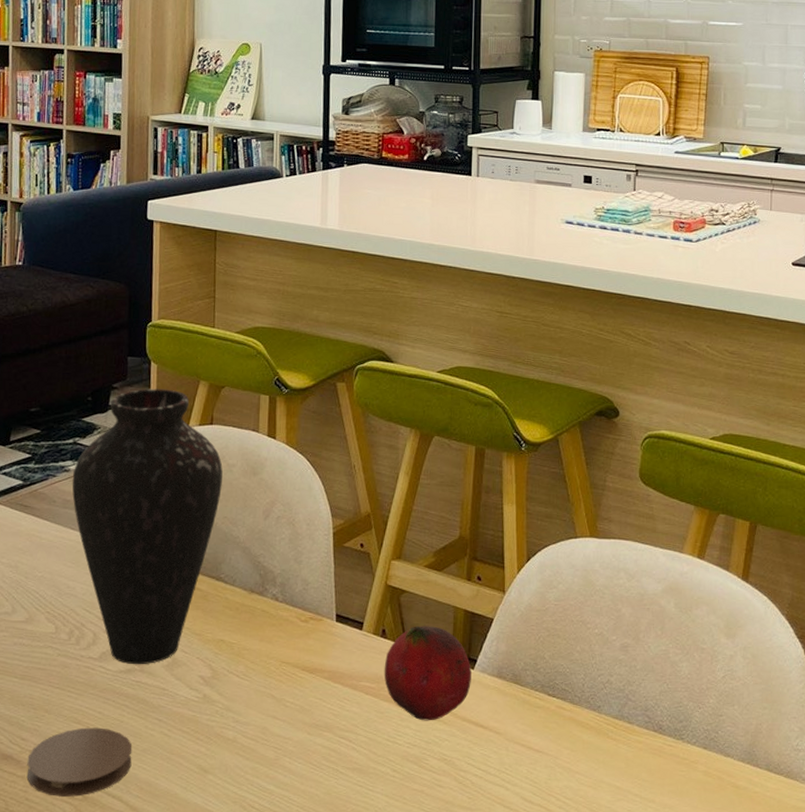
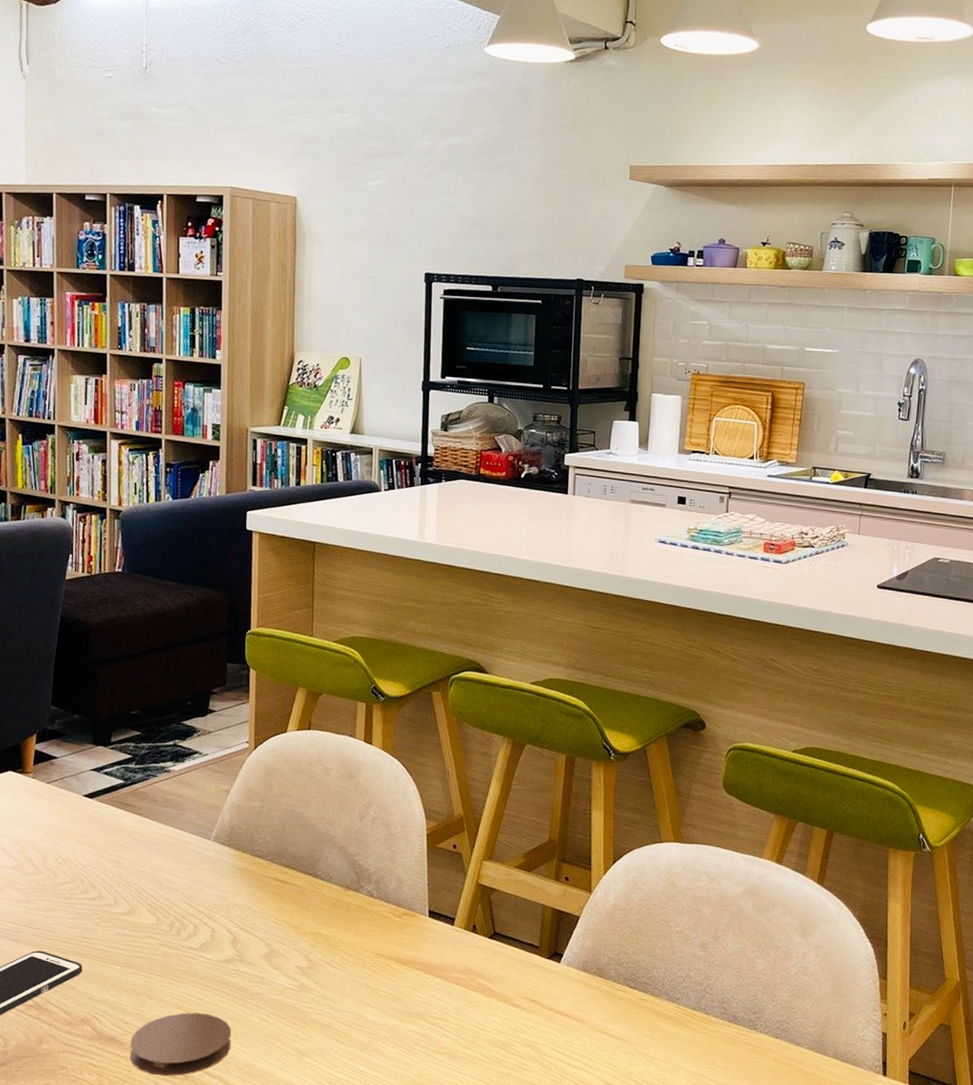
vase: present [72,388,223,665] -> none [172,694,320,955]
fruit: present [384,626,472,721] -> none [474,922,558,1010]

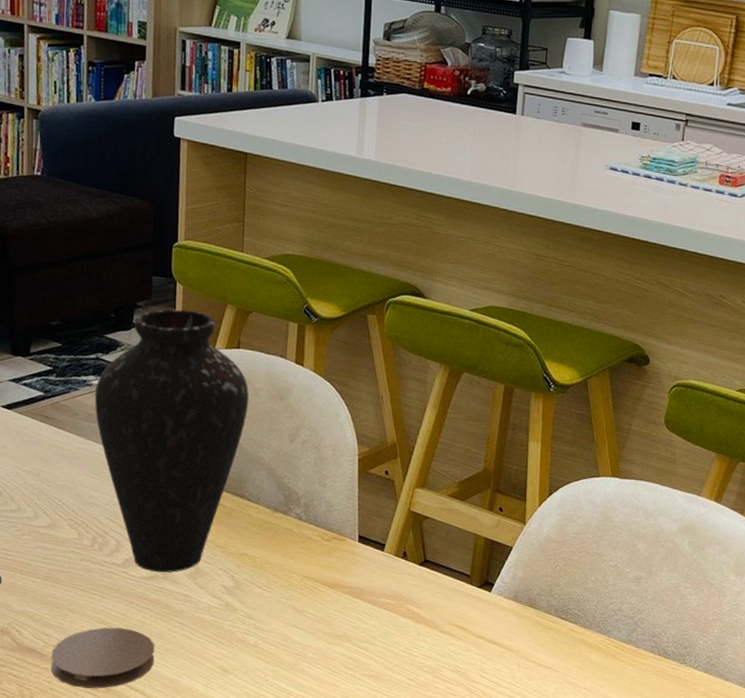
vase: none [172,694,320,955] -> present [94,309,249,573]

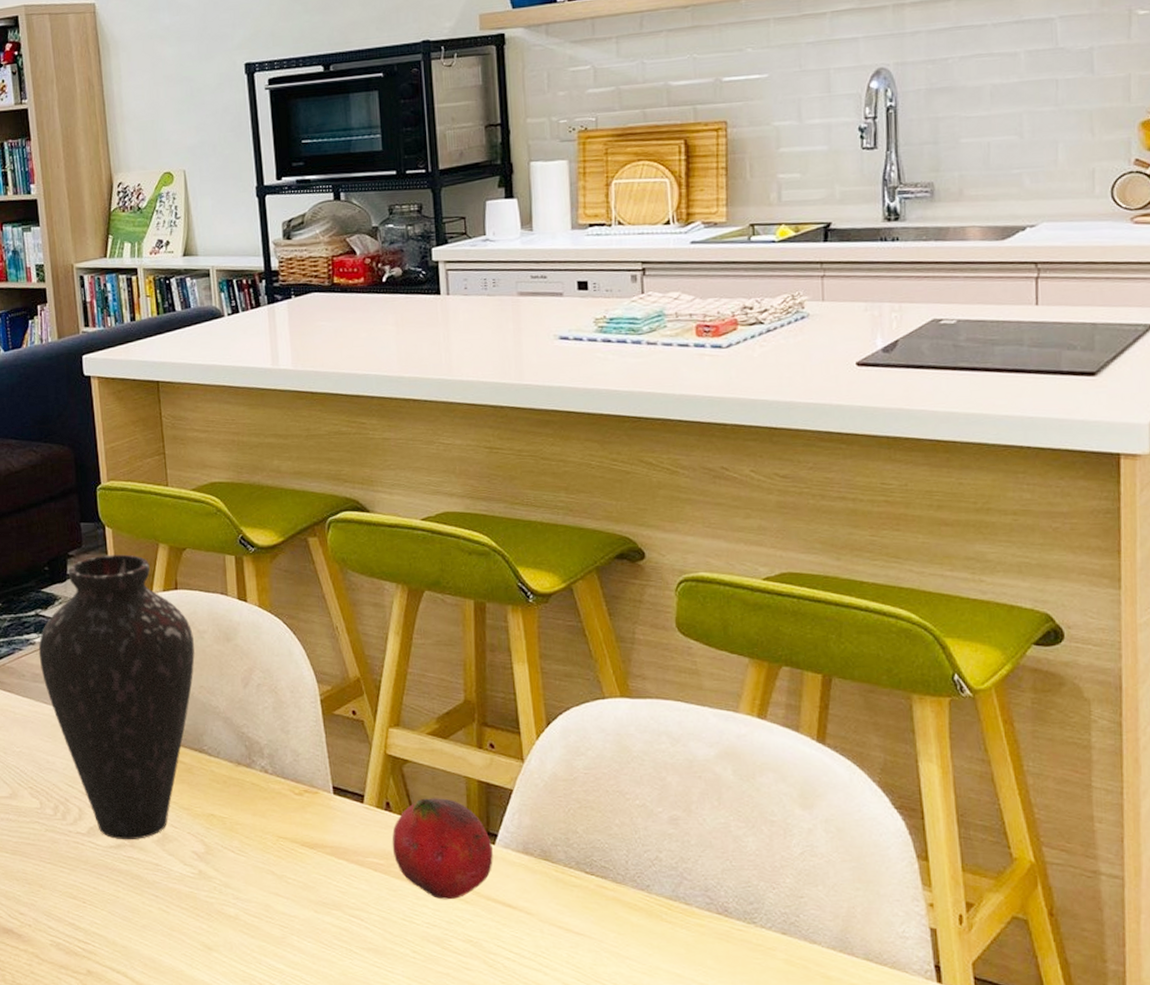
coaster: present [50,627,155,689] -> none [28,903,133,971]
fruit: none [403,550,489,637] -> present [392,798,493,900]

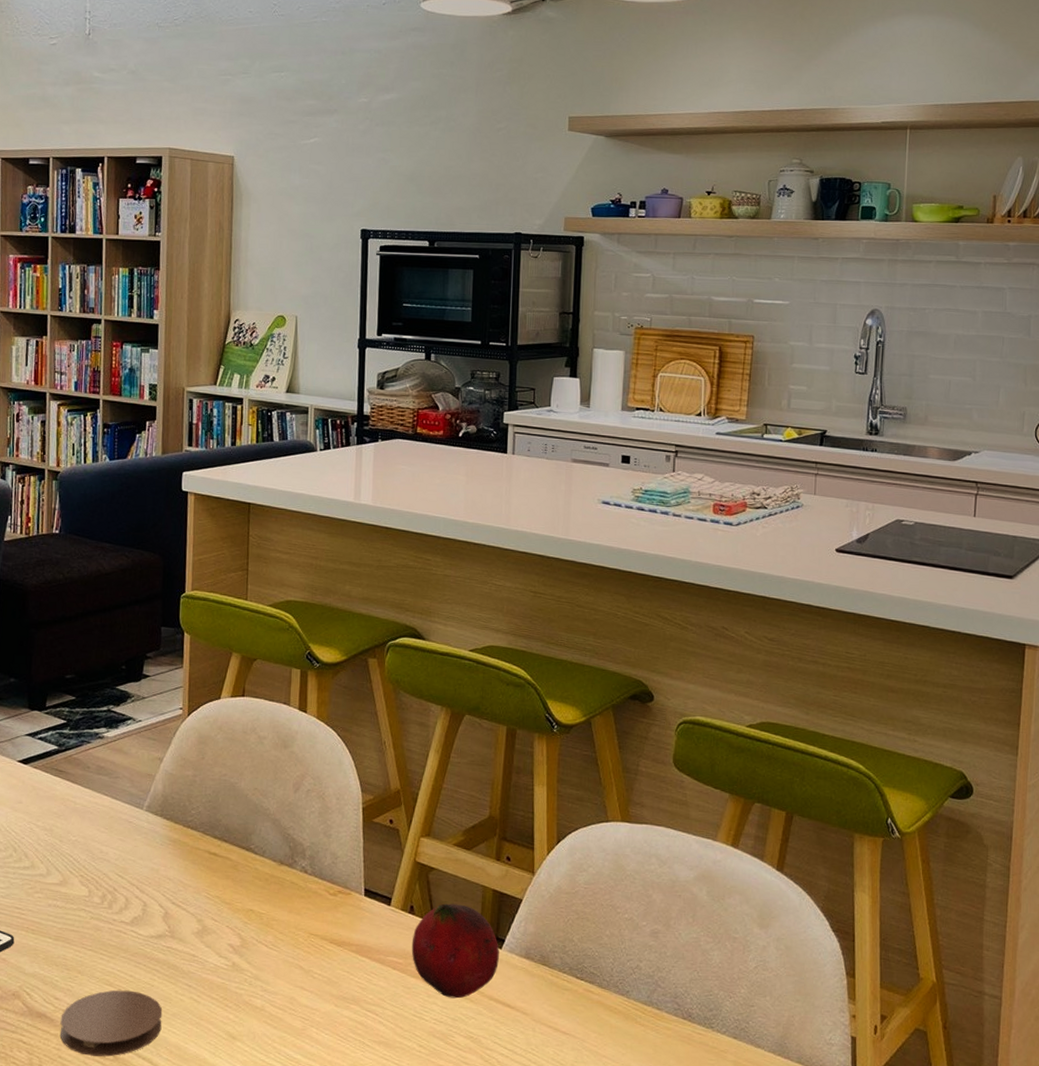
coaster: none [28,903,133,971] -> present [60,990,163,1057]
vase: present [38,554,195,840] -> none [105,659,254,931]

